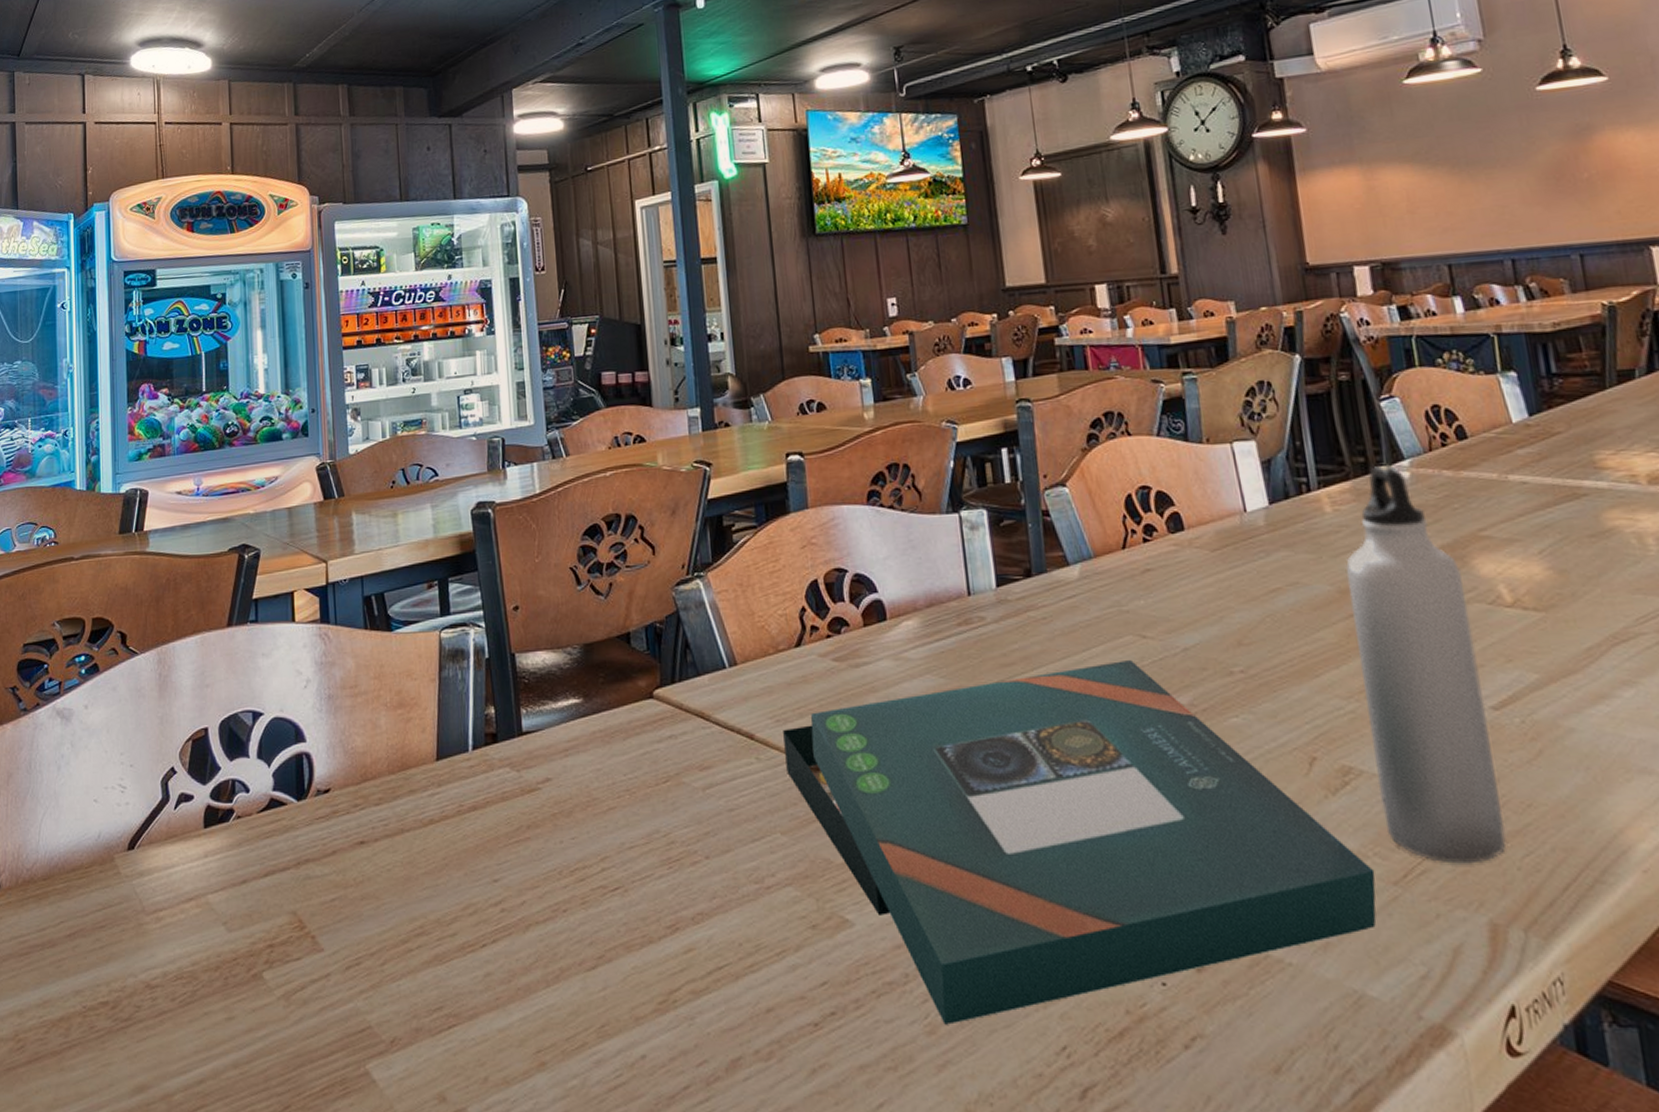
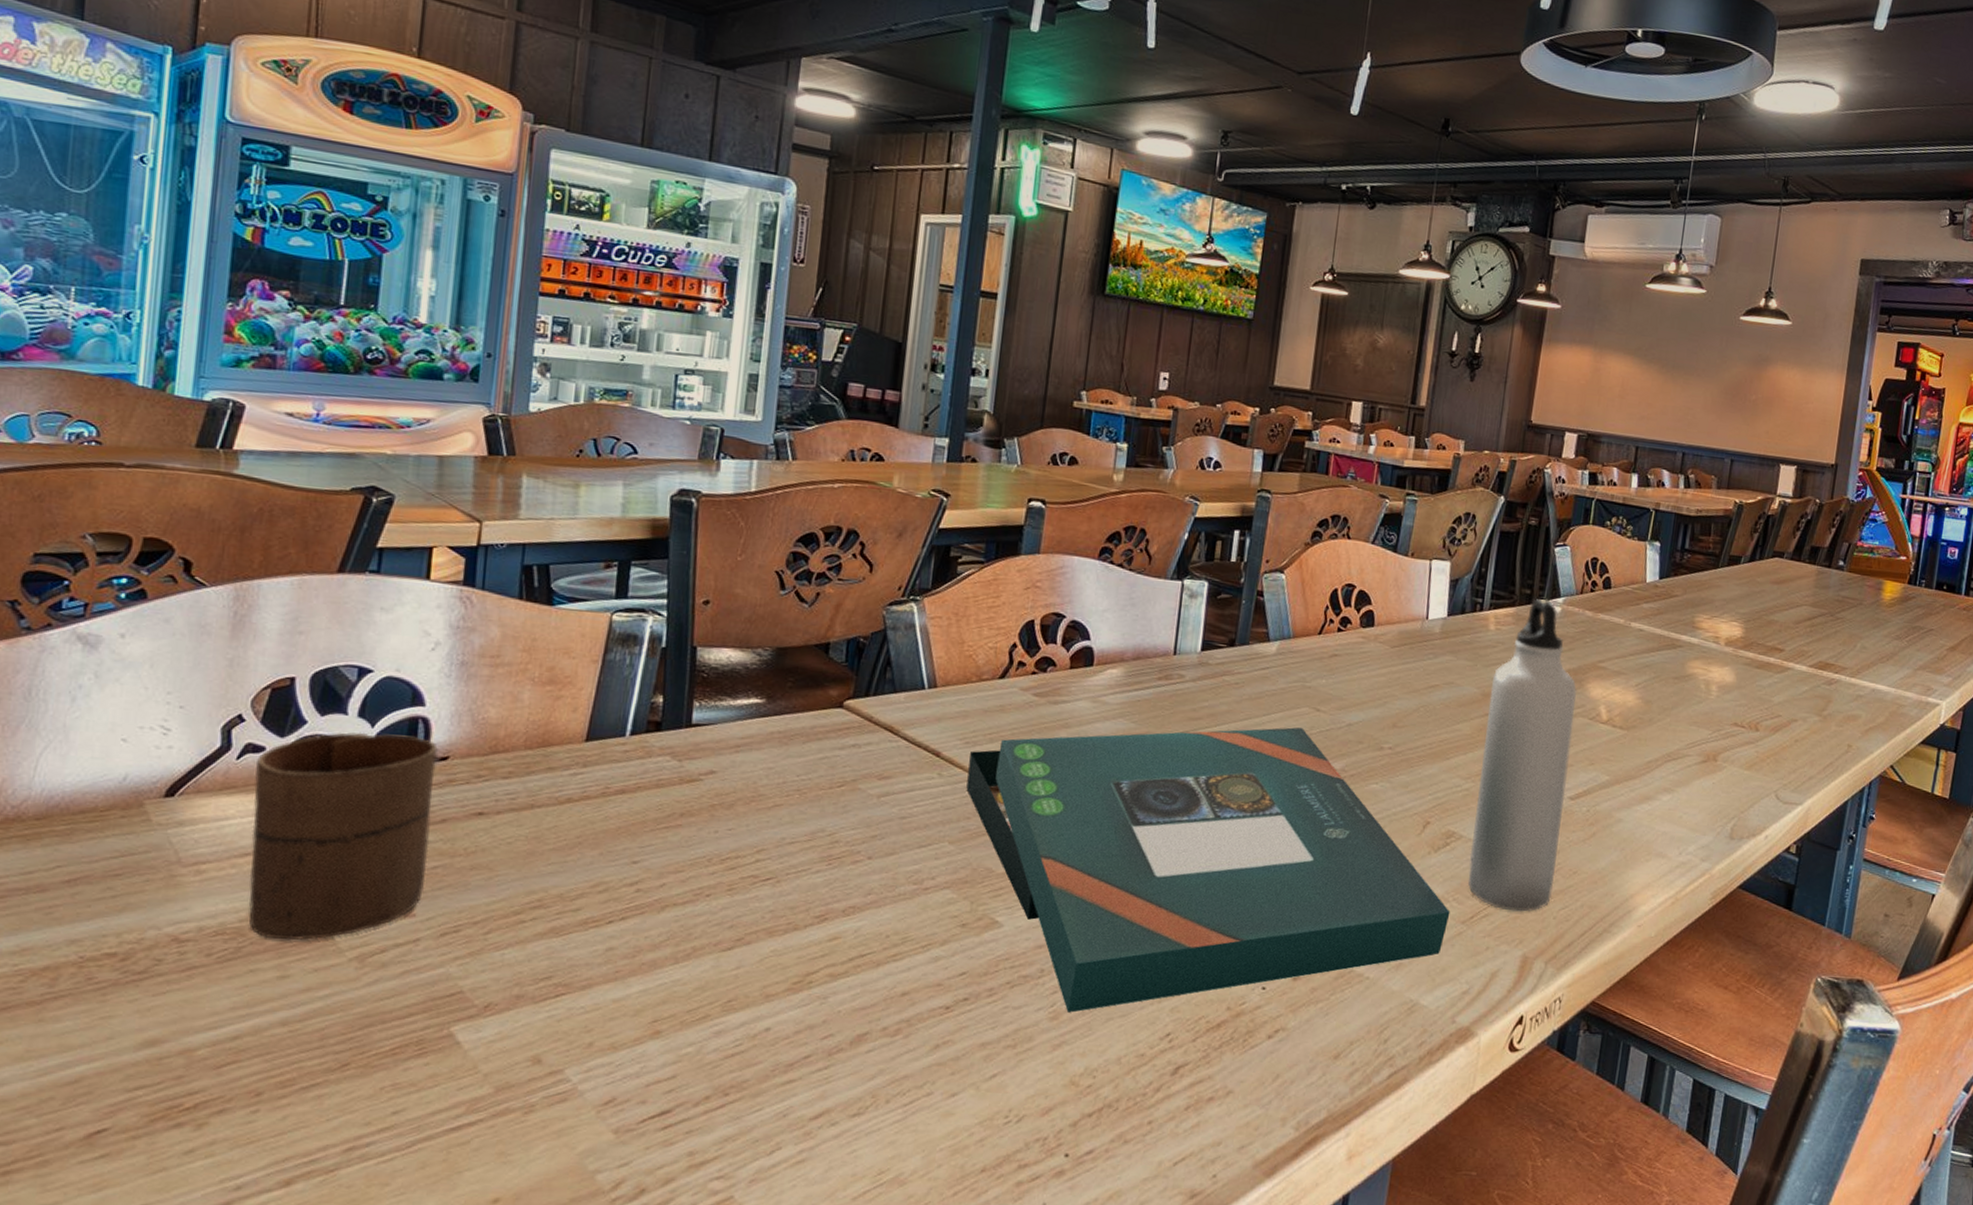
cup: none [188,772,328,982] -> present [248,732,439,941]

